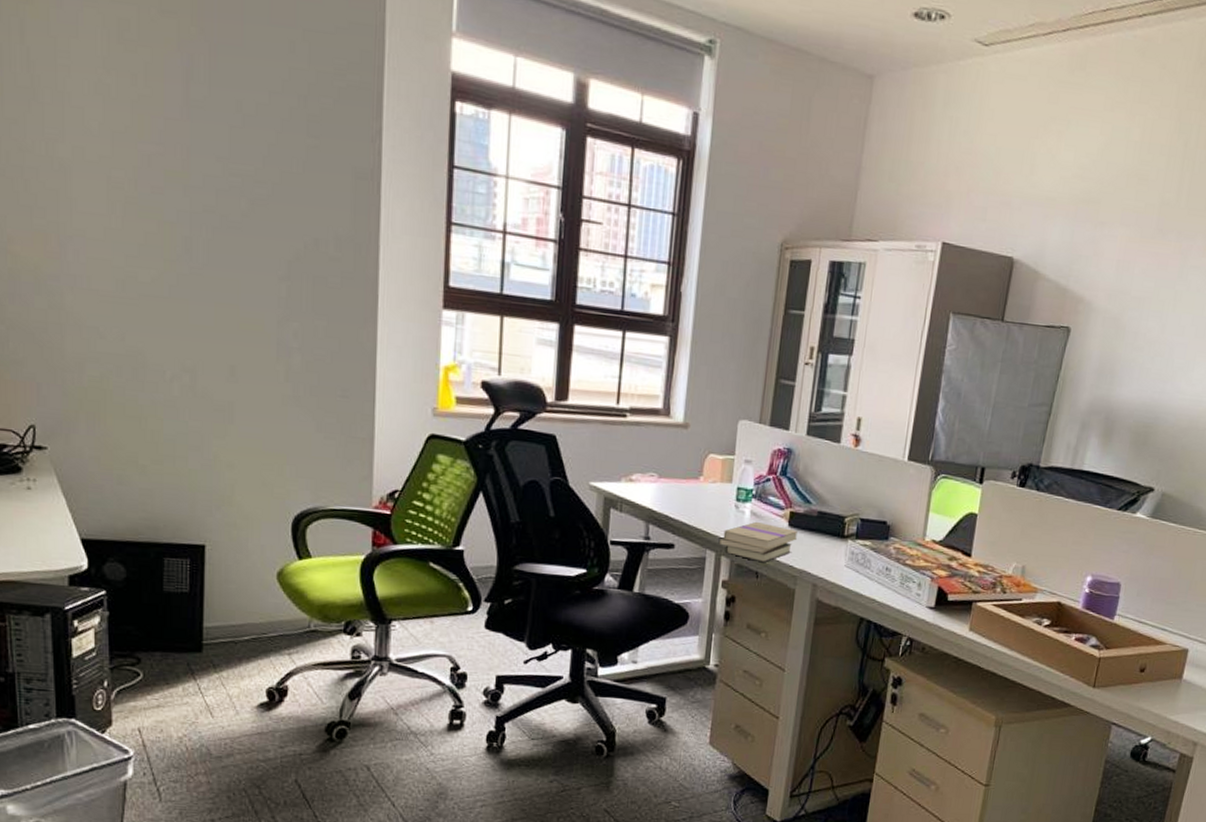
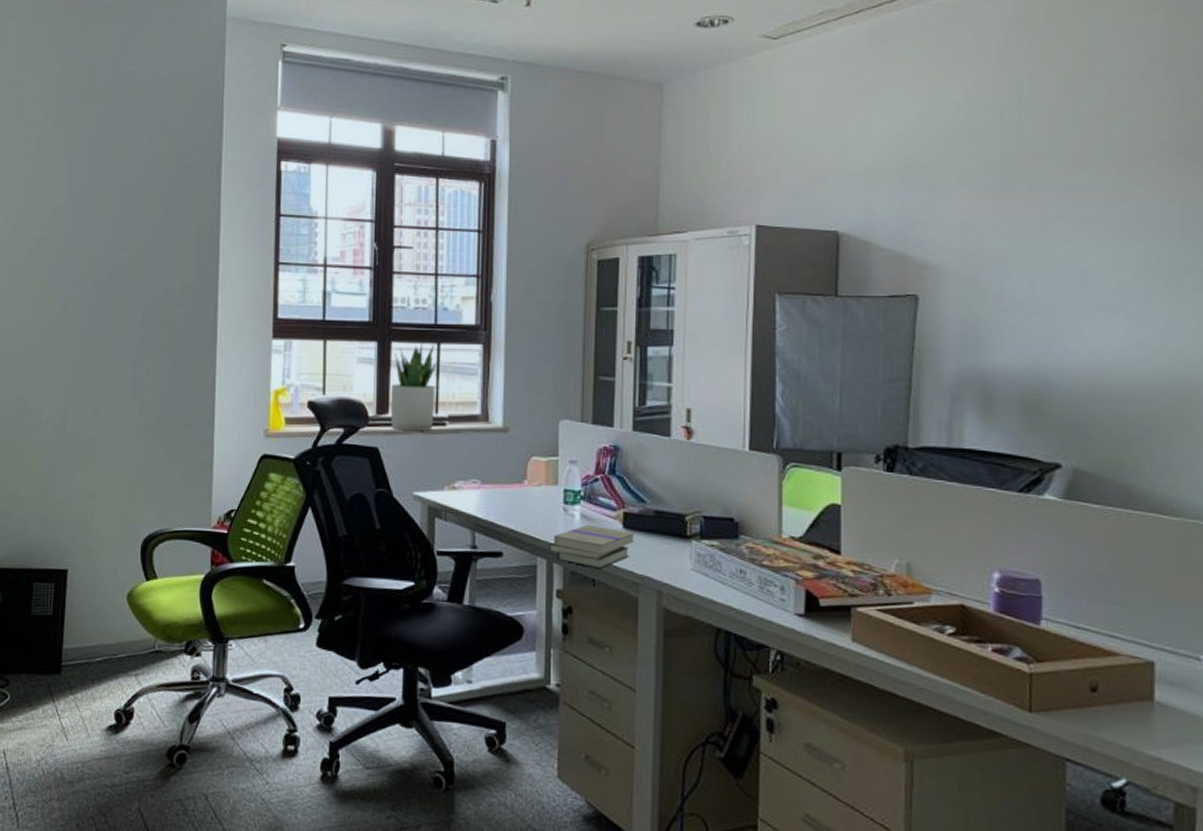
planter: none [569,328,621,422] -> present [390,342,437,431]

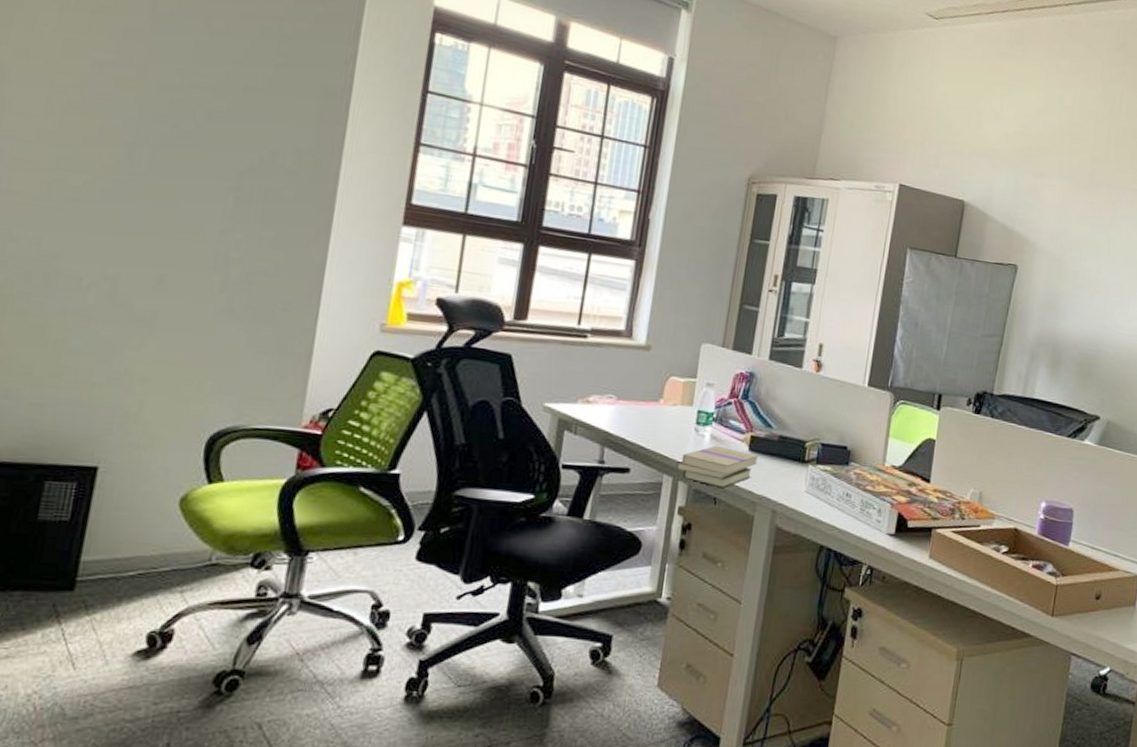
planter: present [390,342,437,431] -> none [528,250,586,342]

